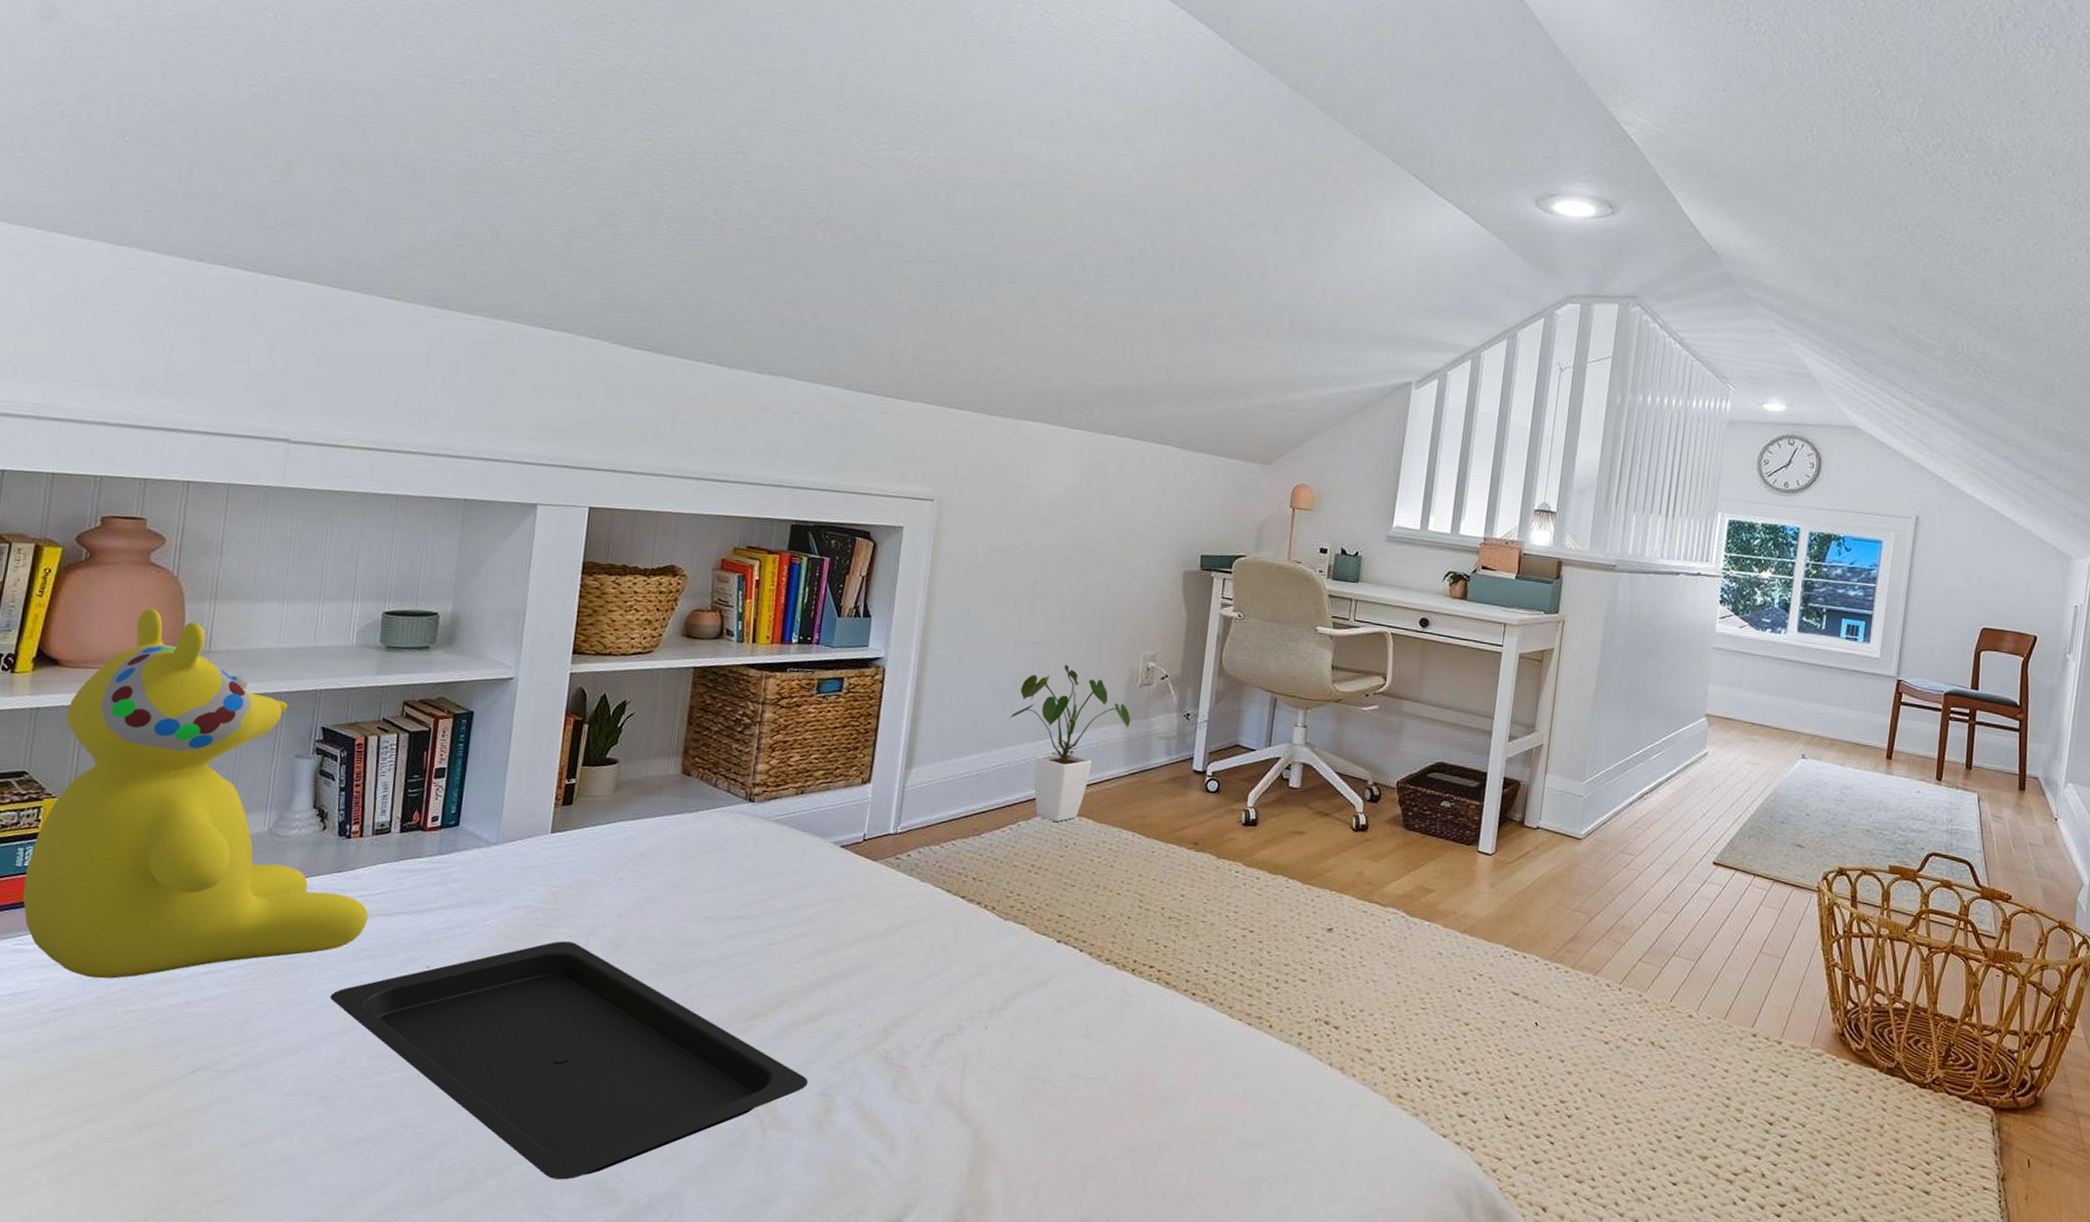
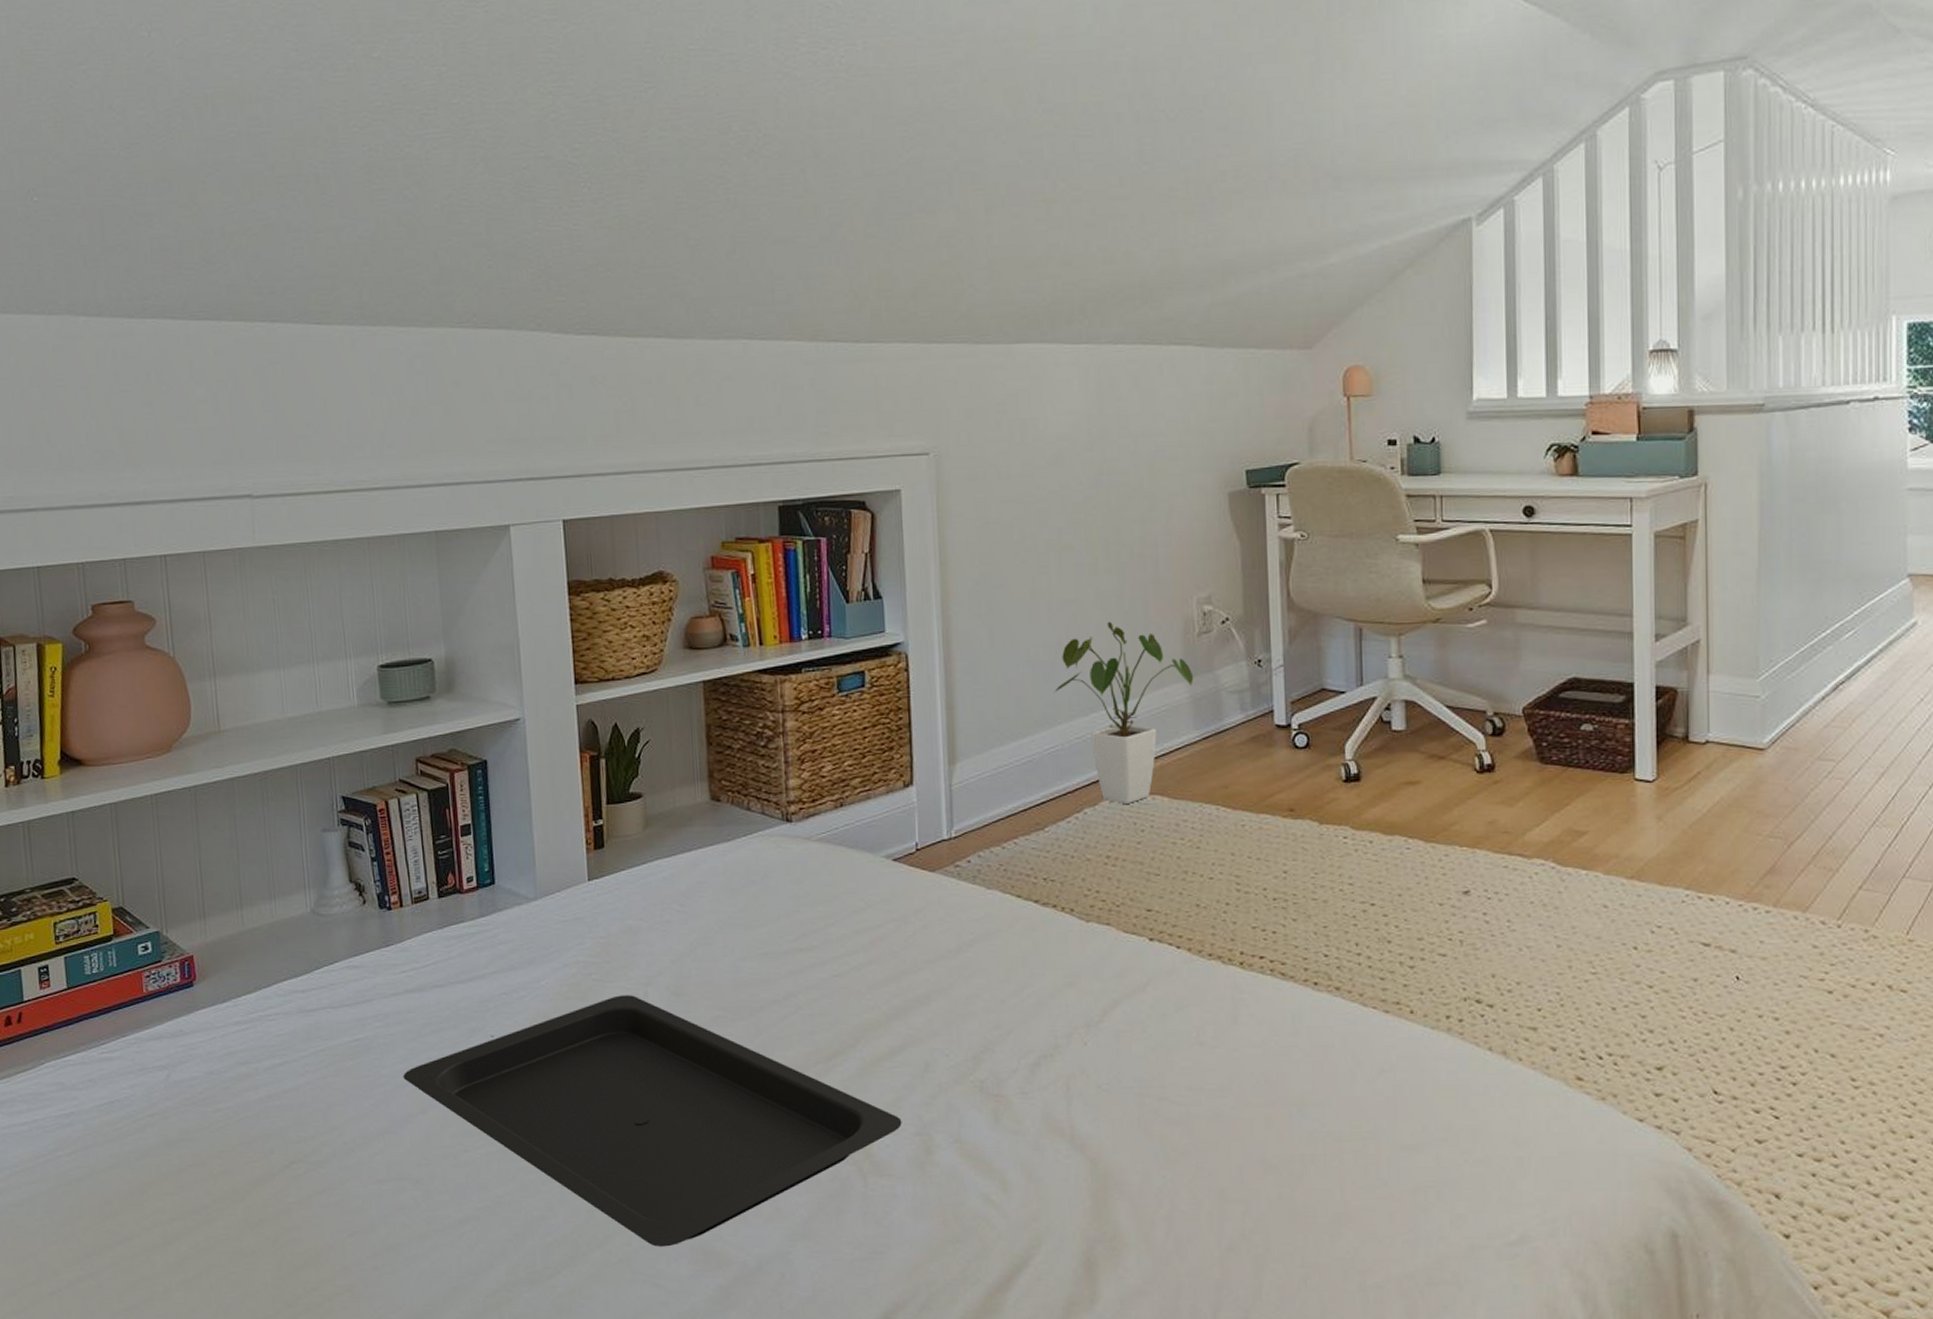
teddy bear: present [23,608,369,979] -> none [95,694,424,1080]

